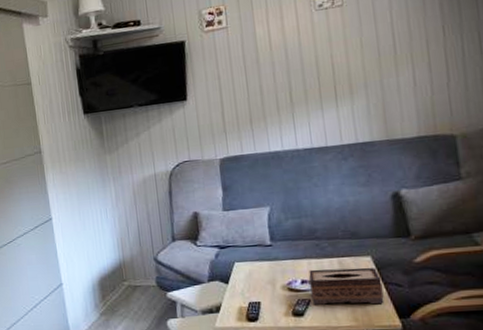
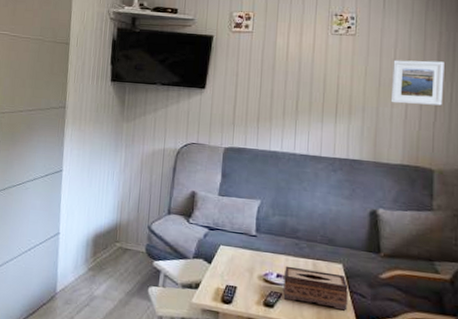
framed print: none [390,13,454,72] -> present [390,60,444,106]

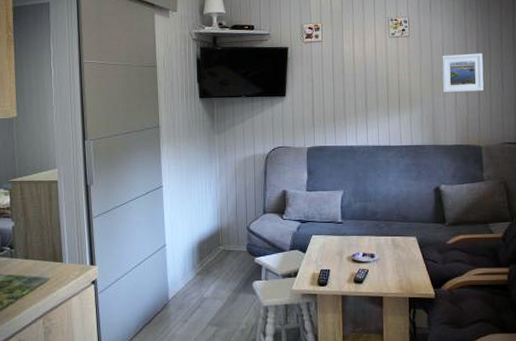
tissue box: present [283,266,348,311] -> none [369,245,423,276]

